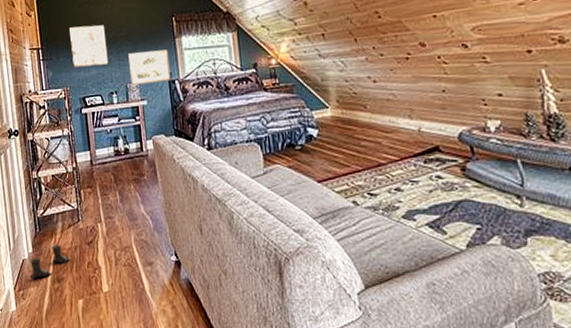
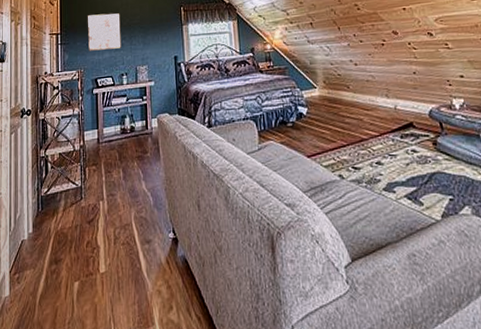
boots: present [29,244,71,279] -> none [27,223,70,261]
wall art: present [128,49,171,85] -> none [140,35,177,67]

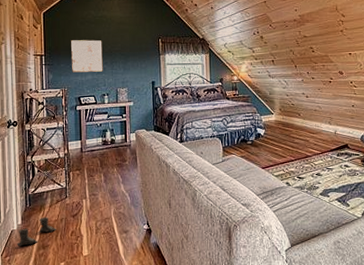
boots: none [27,223,70,261] -> present [17,216,56,247]

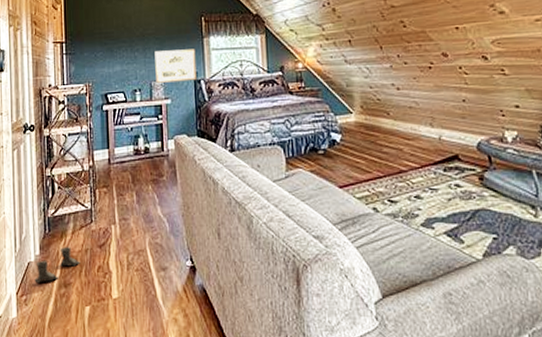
wall art: present [70,40,103,73] -> none [95,21,134,63]
wall art: none [120,63,154,89] -> present [155,49,197,83]

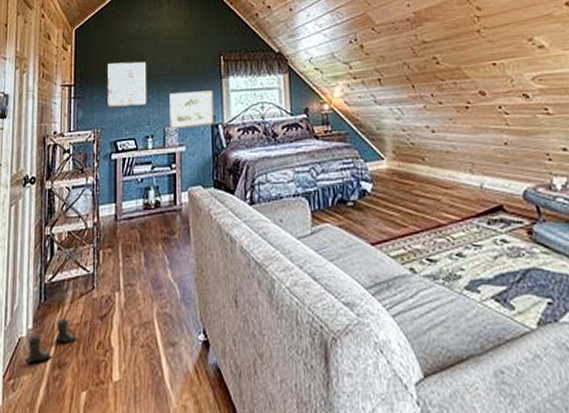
wall art: none [95,21,134,63] -> present [106,61,147,107]

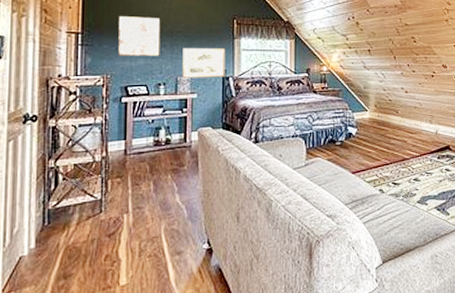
boots: present [25,317,78,364] -> none [27,237,85,278]

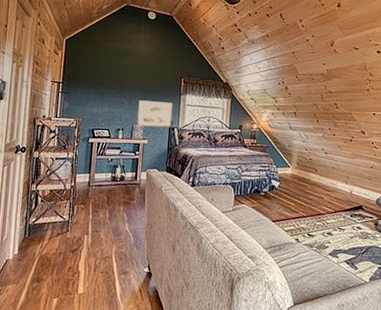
wall art: present [117,16,161,56] -> none [89,70,123,106]

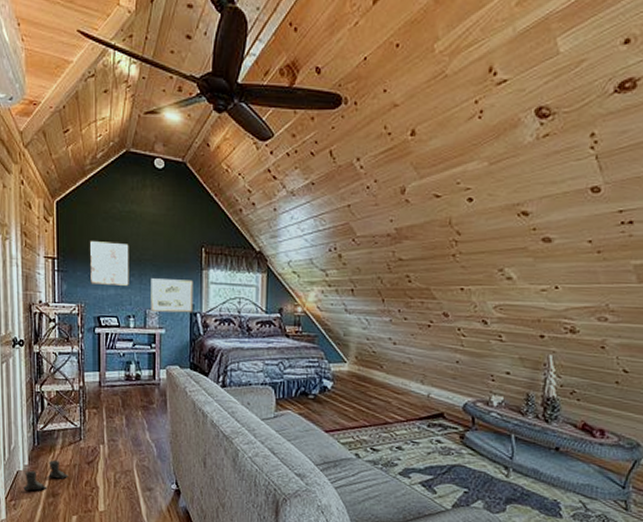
boots: none [10,249,53,278] -> present [23,459,68,491]
wall art: none [89,70,123,106] -> present [89,241,129,286]

